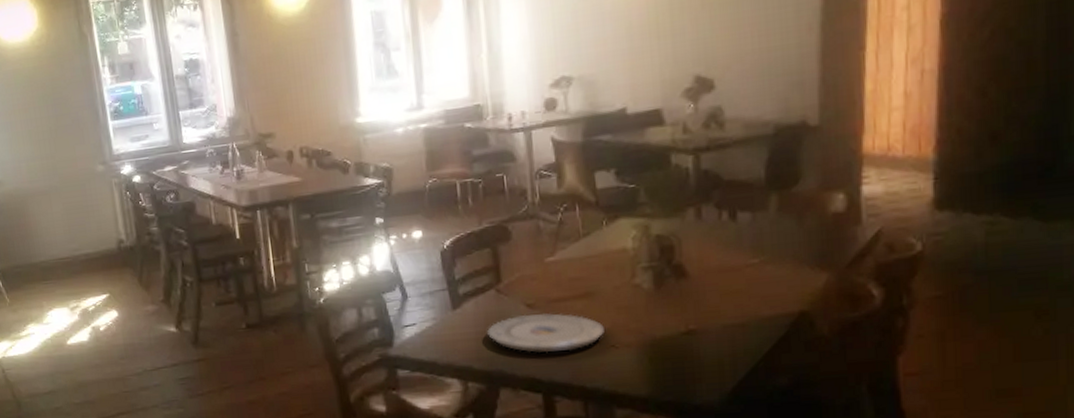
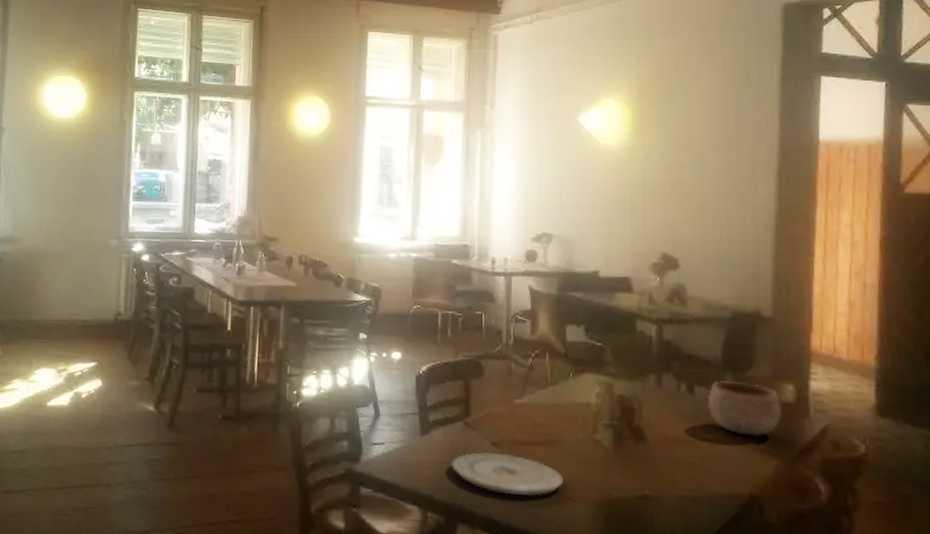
bowl: none [750,198,833,255] -> present [706,381,783,437]

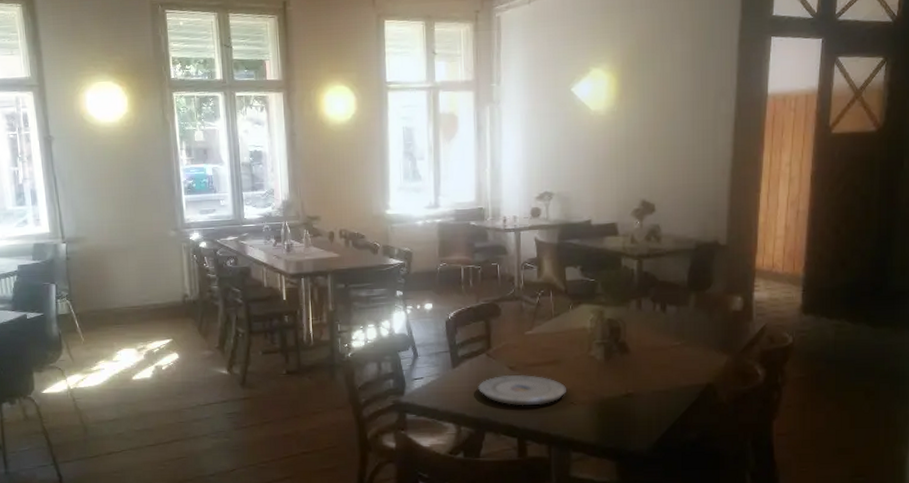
bowl: present [706,381,783,437] -> none [676,298,733,340]

